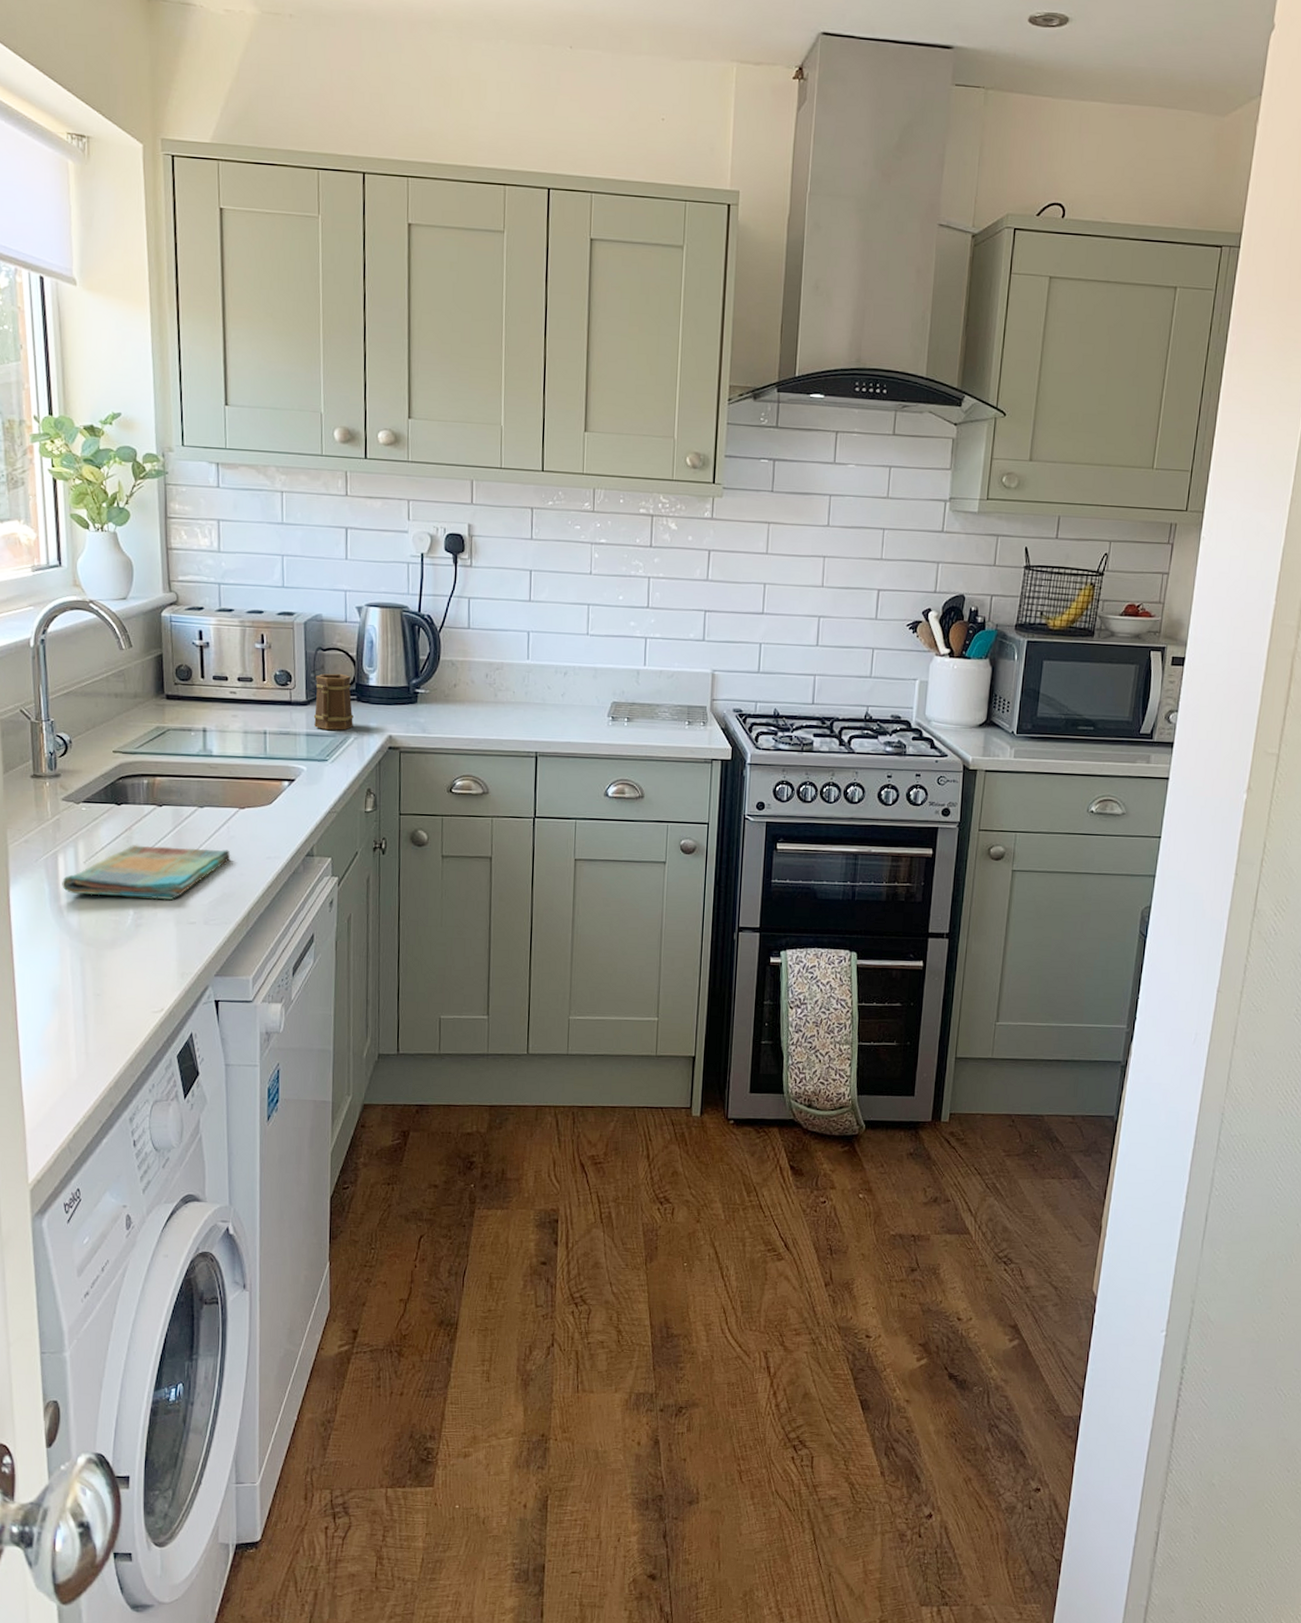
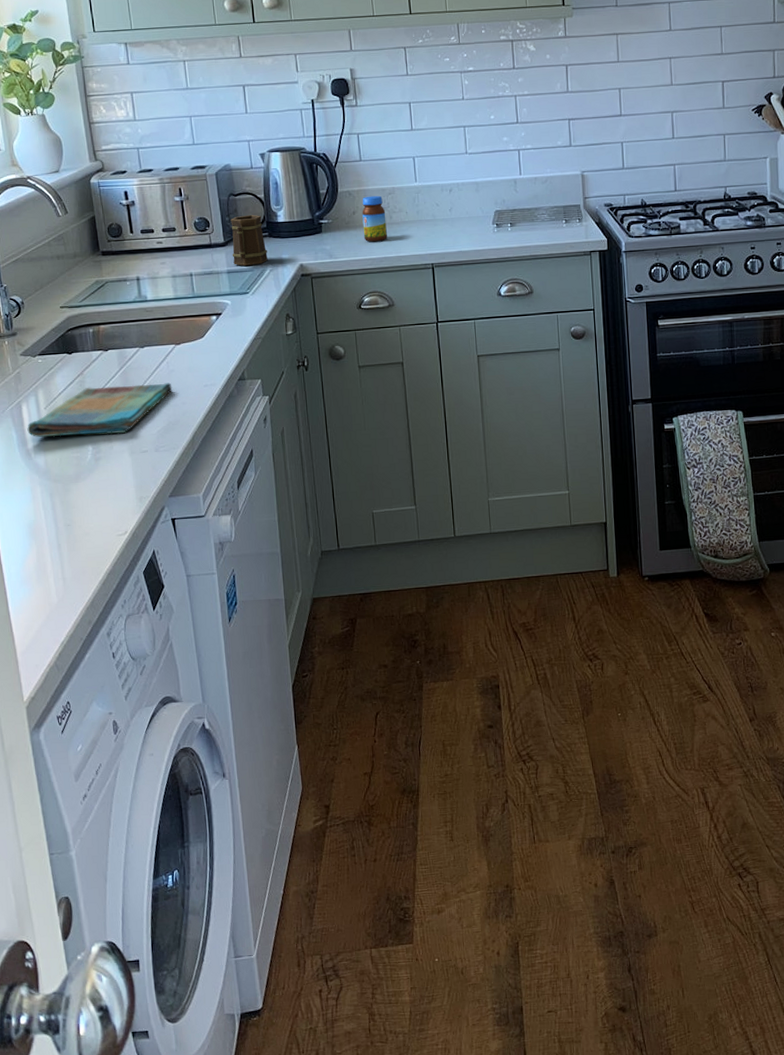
jar: none [463,668,491,720] -> present [362,195,387,242]

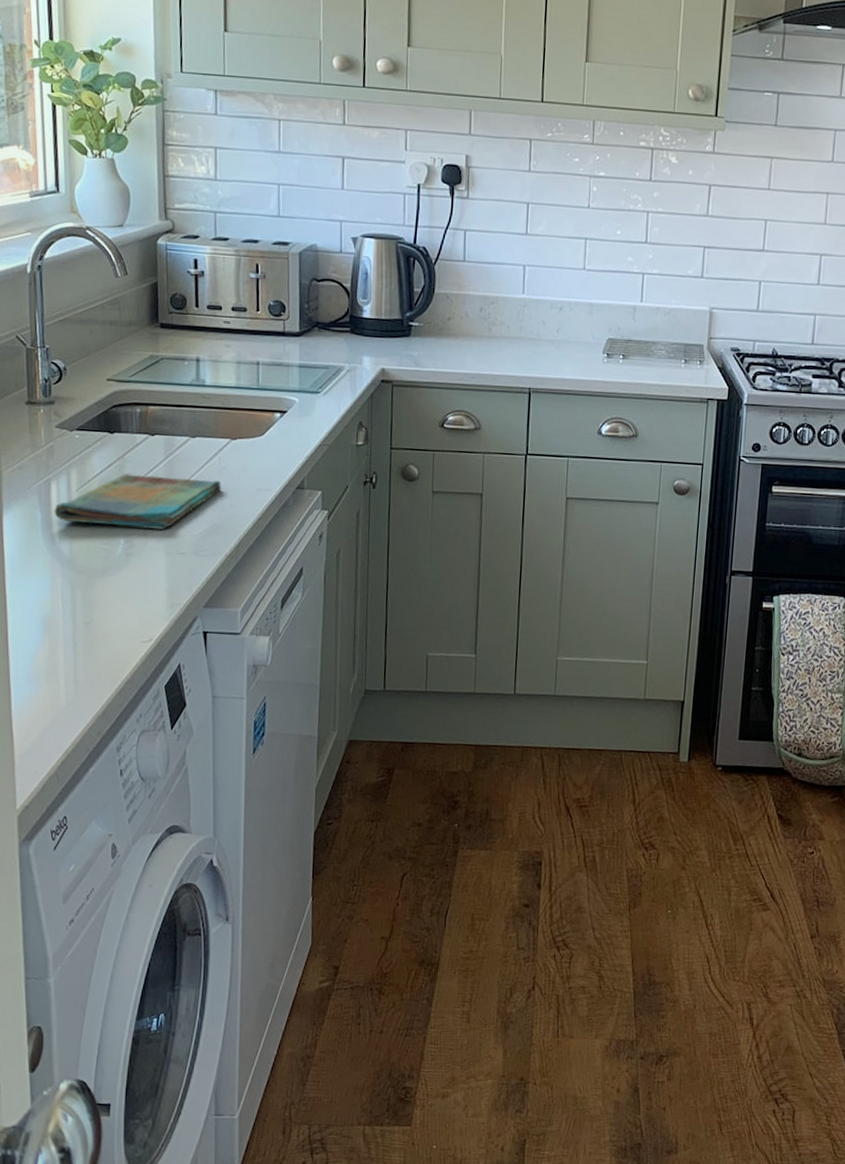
mug: present [230,214,268,266] -> none [306,304,347,363]
jar: present [362,195,387,242] -> none [456,302,485,355]

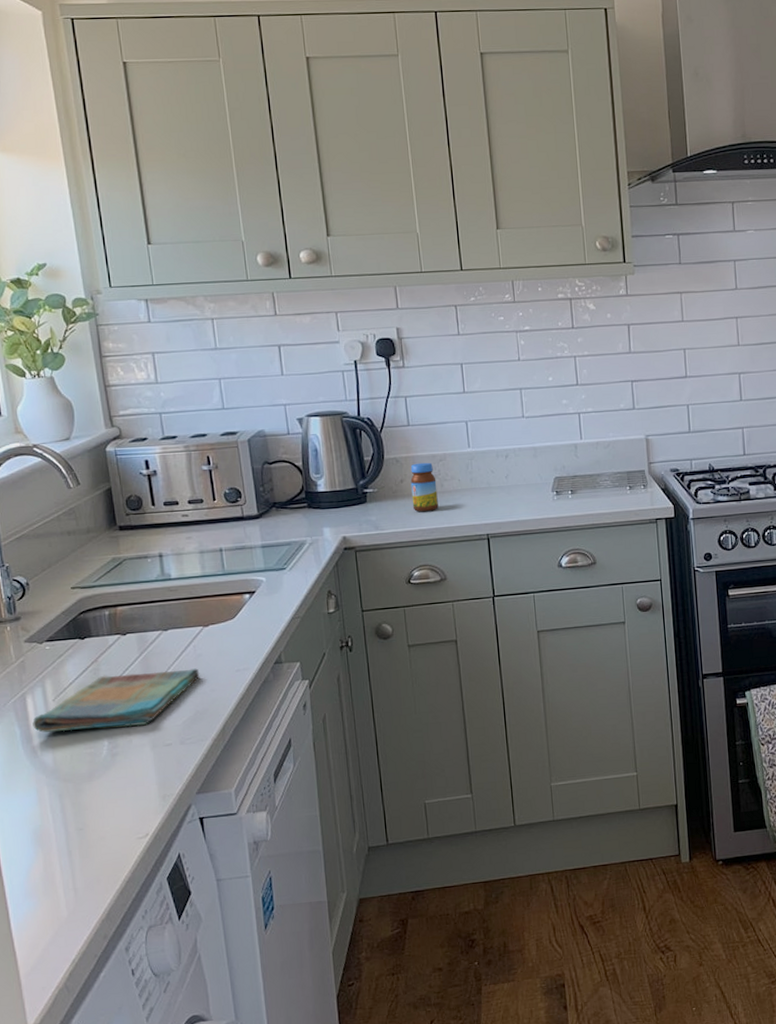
jar: none [456,302,485,355] -> present [410,462,439,512]

